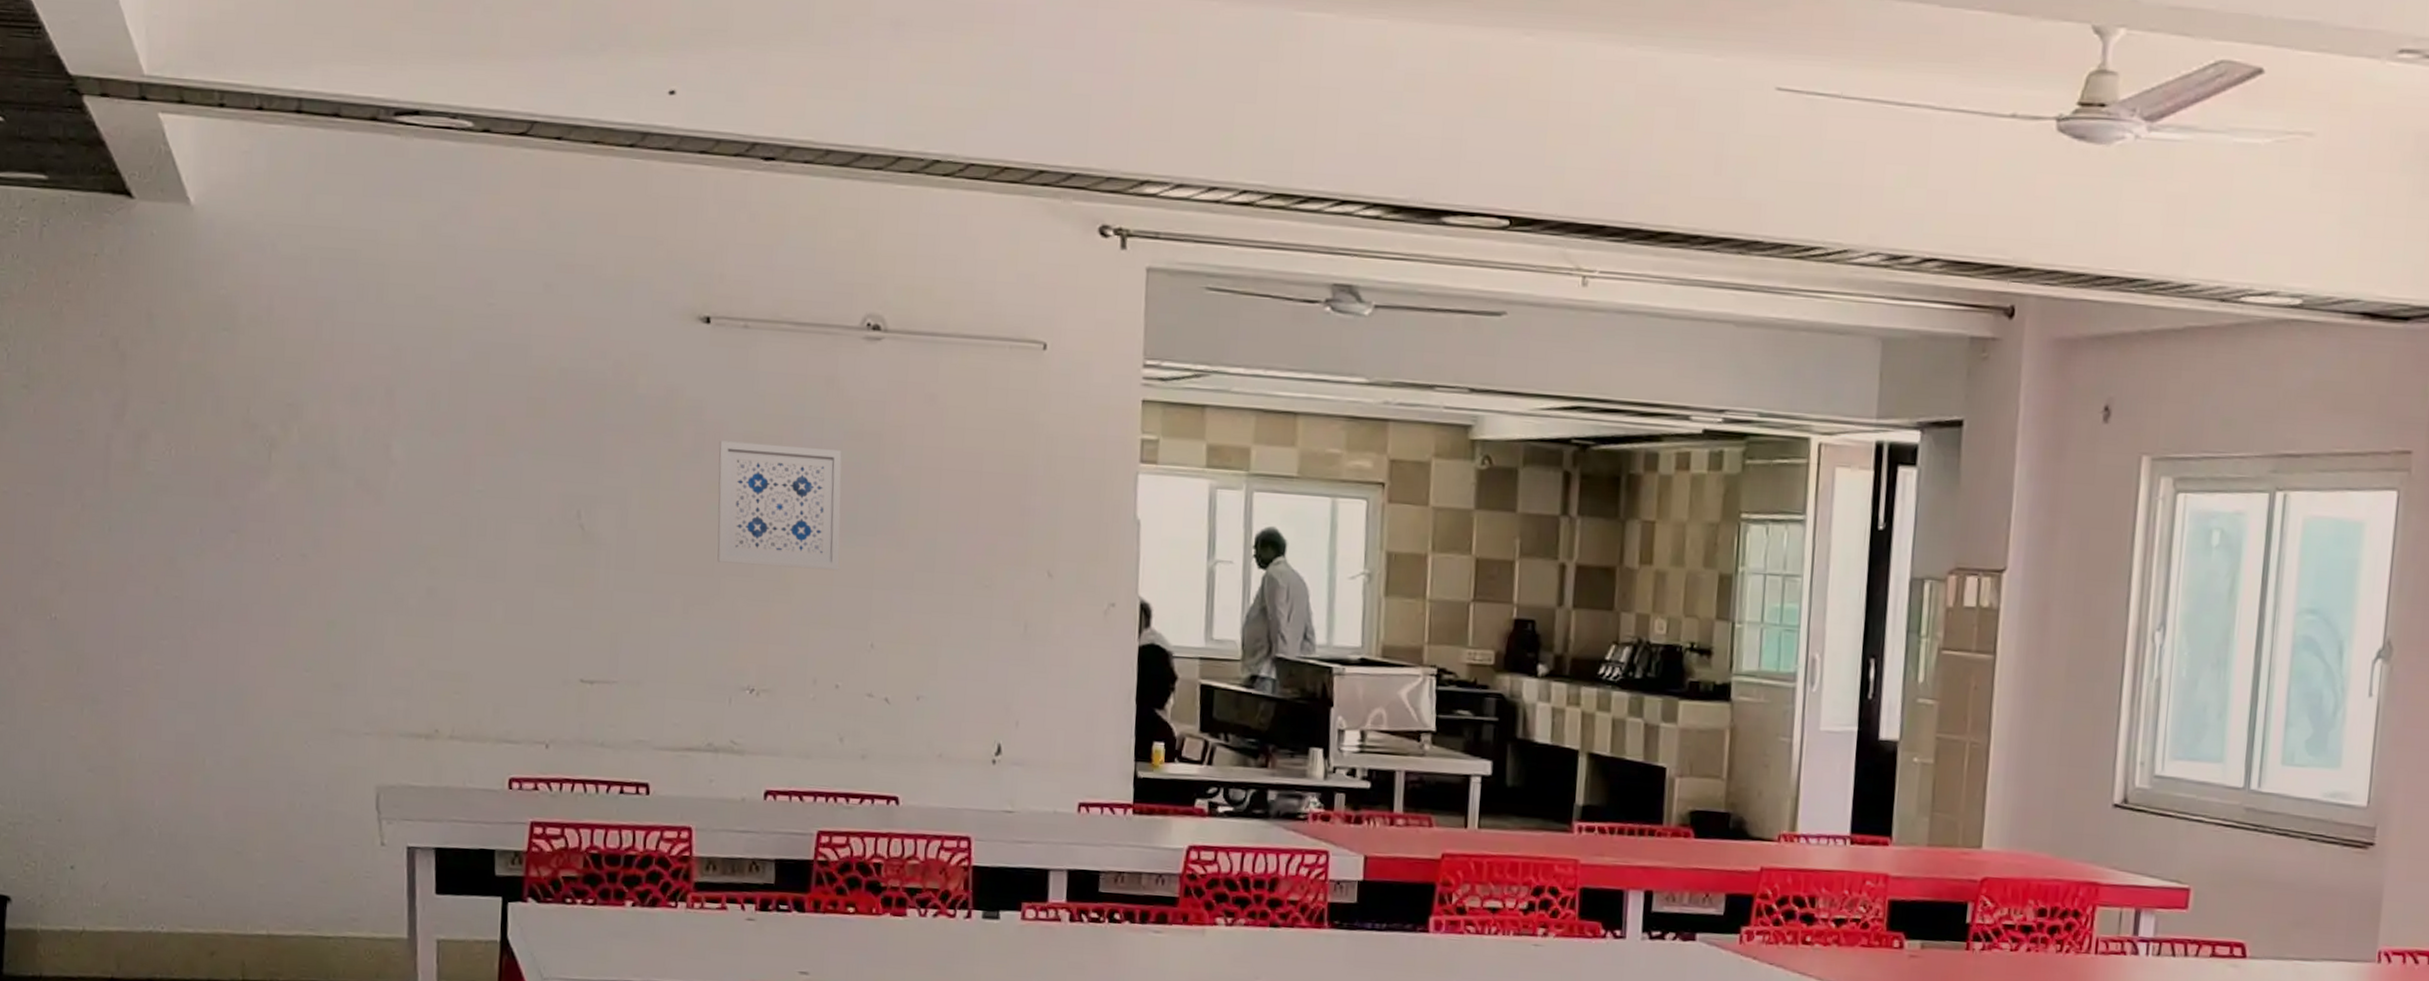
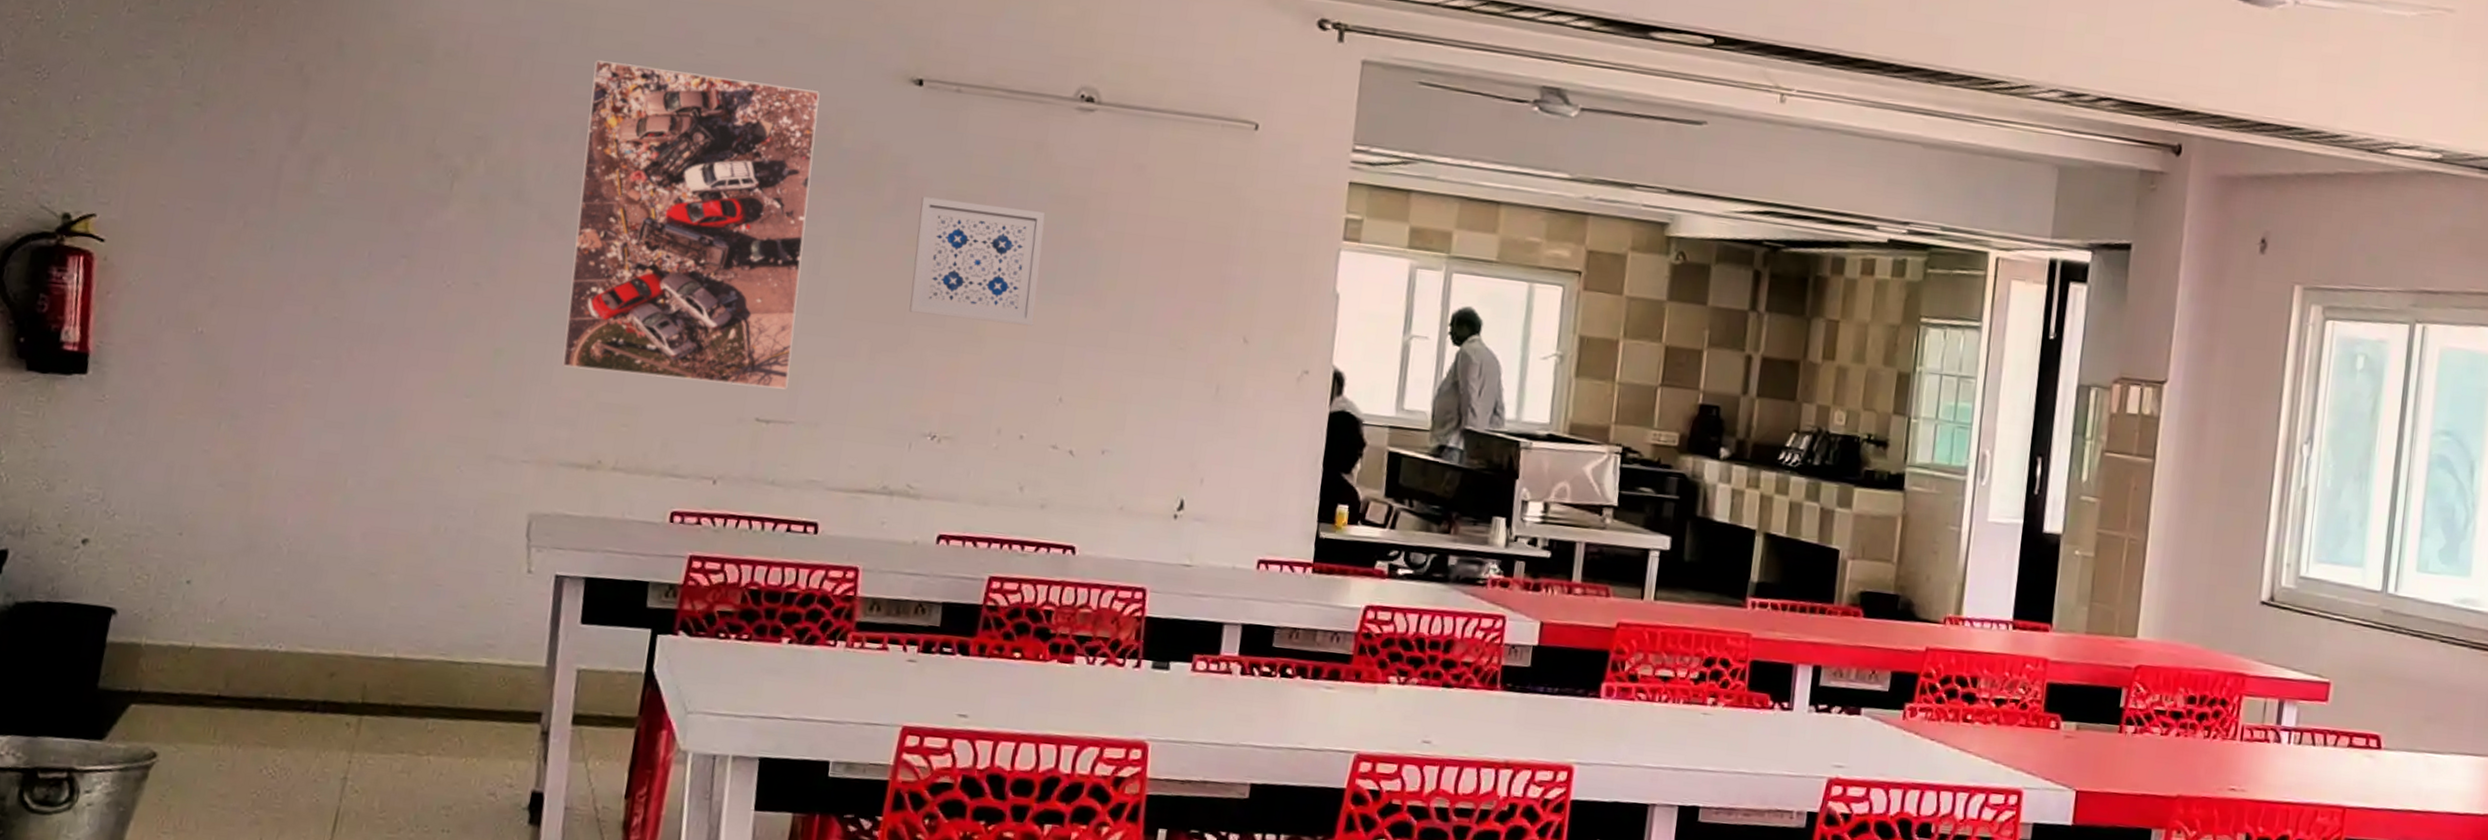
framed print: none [391,317,611,649] -> present [562,60,820,390]

